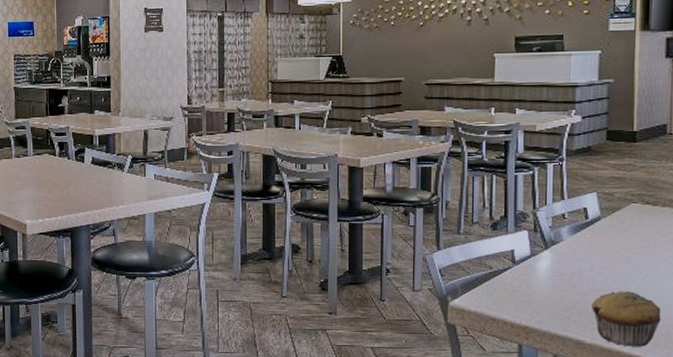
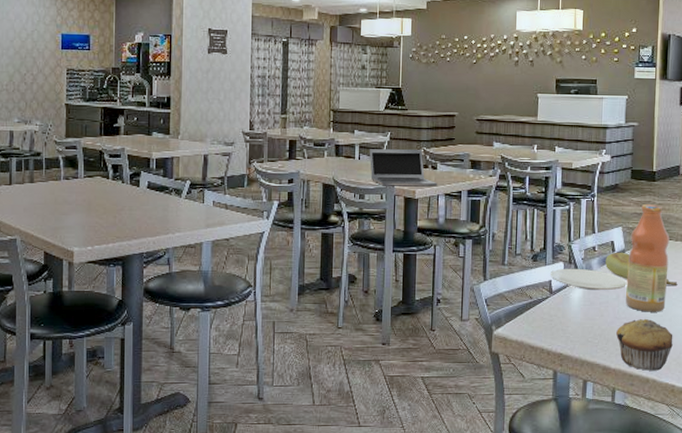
laptop: none [309,118,384,155] -> present [369,149,438,187]
plate: none [512,237,603,261] -> present [549,268,627,291]
banana: none [577,219,666,256] -> present [605,252,678,286]
juice bottle: none [602,167,655,284] -> present [626,204,670,312]

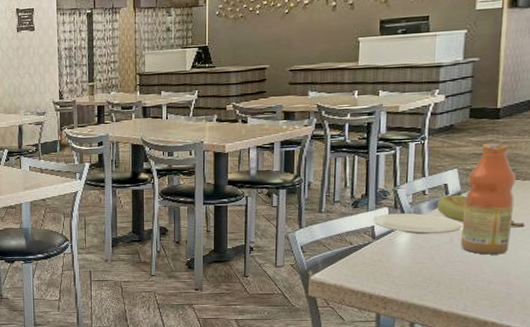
laptop: present [369,149,438,187] -> none [176,105,249,143]
muffin: present [616,318,673,371] -> none [449,261,518,313]

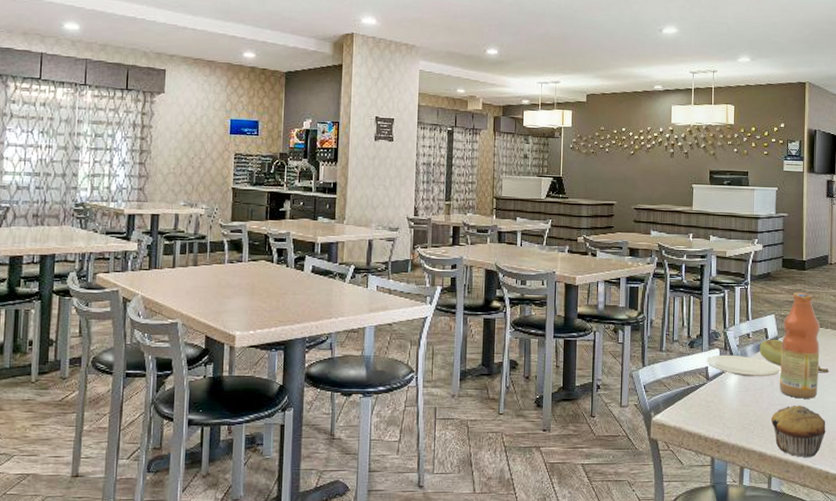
muffin: none [449,261,518,313] -> present [771,404,826,457]

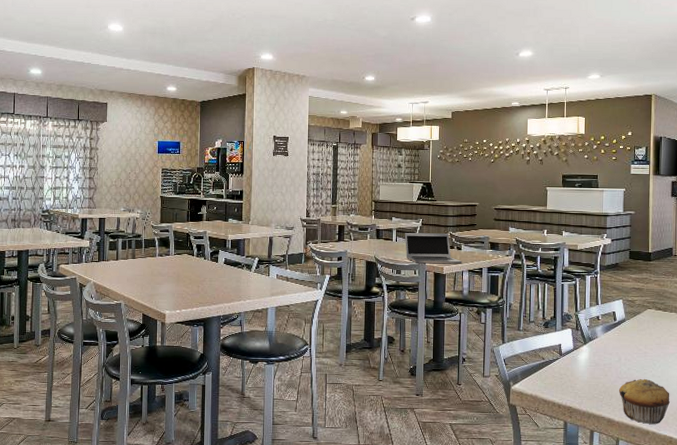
laptop: none [530,236,598,273] -> present [404,233,462,264]
plate: present [706,354,780,377] -> none [559,334,627,354]
banana: present [760,339,829,373] -> none [608,321,673,351]
juice bottle: present [780,292,820,399] -> none [627,281,665,373]

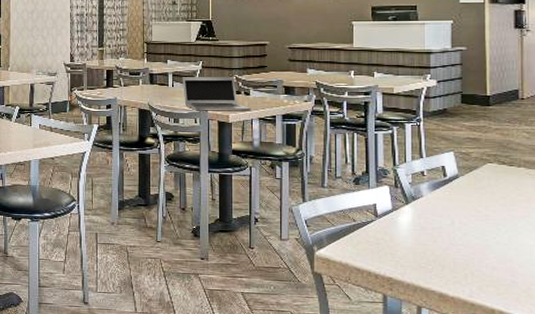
muffin: present [619,378,670,424] -> none [453,246,521,302]

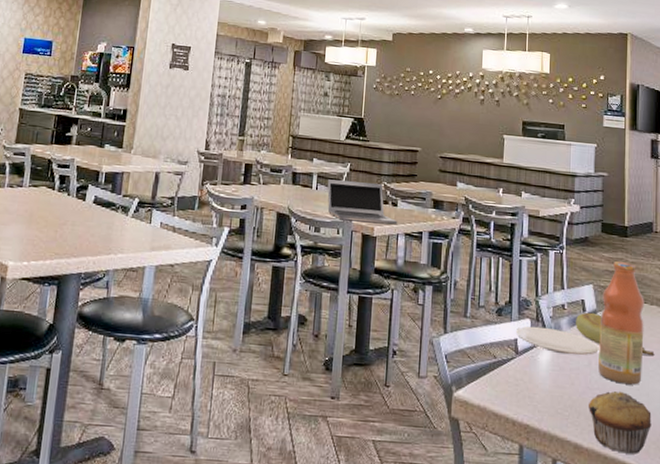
plate: none [374,192,462,216] -> present [515,326,599,355]
banana: none [437,177,524,214] -> present [576,312,655,357]
muffin: none [453,246,521,302] -> present [589,391,652,454]
juice bottle: none [462,129,511,241] -> present [598,261,644,385]

